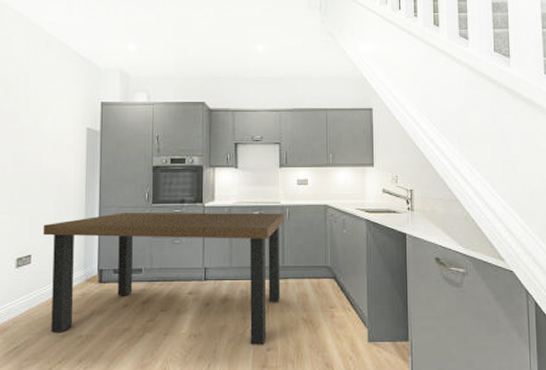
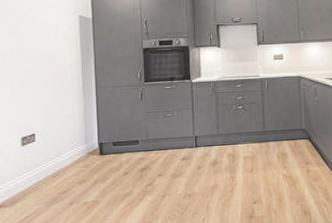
dining table: present [42,213,284,345] -> none [44,85,264,202]

